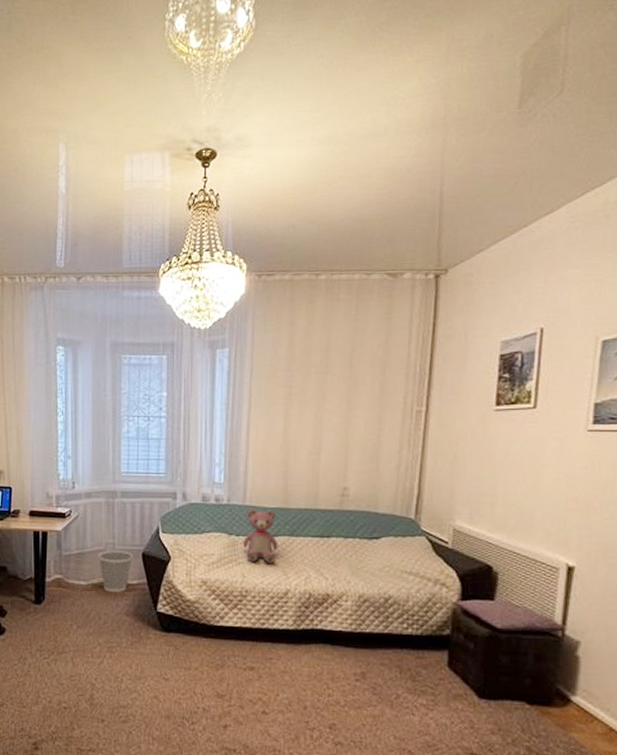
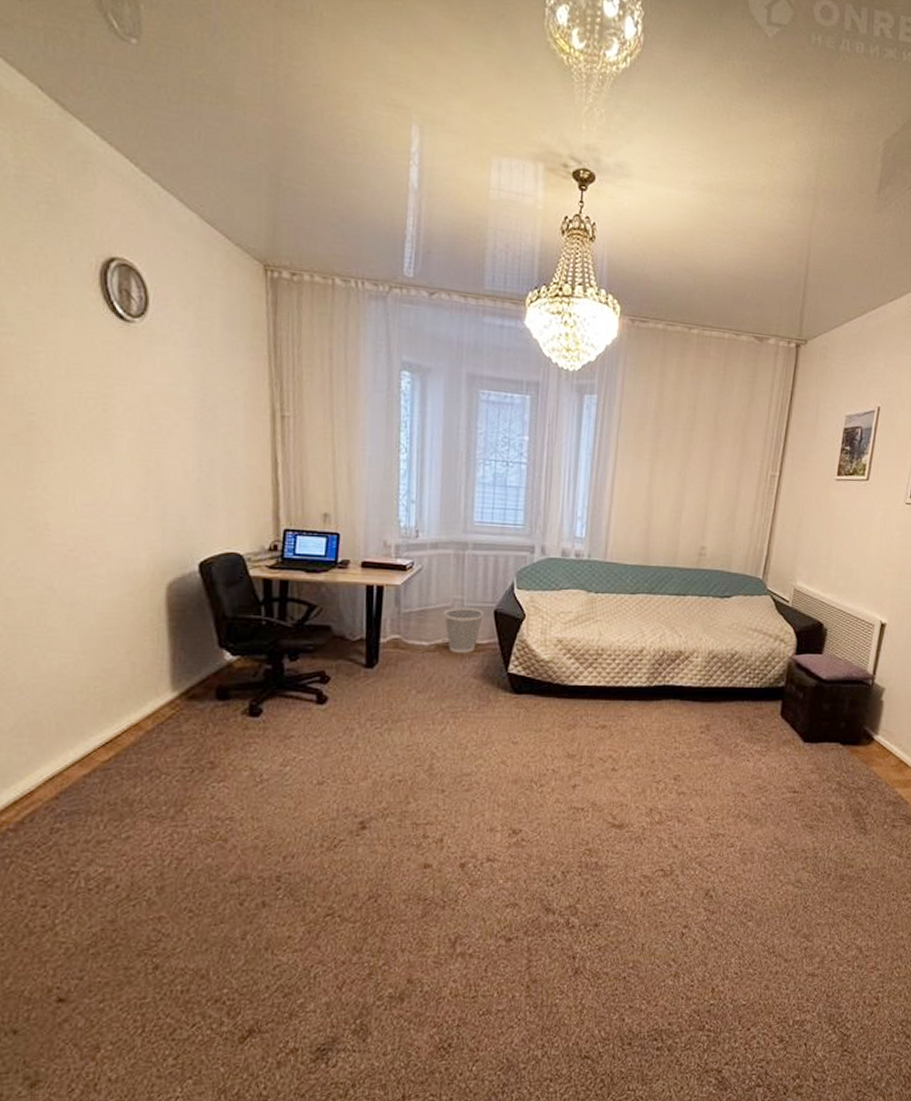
teddy bear: present [243,509,278,563] -> none [602,565,637,621]

